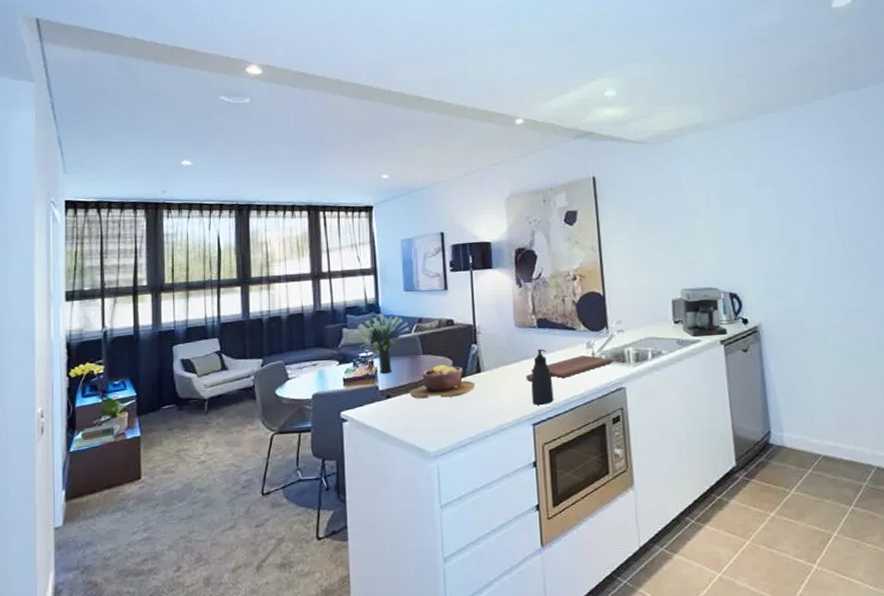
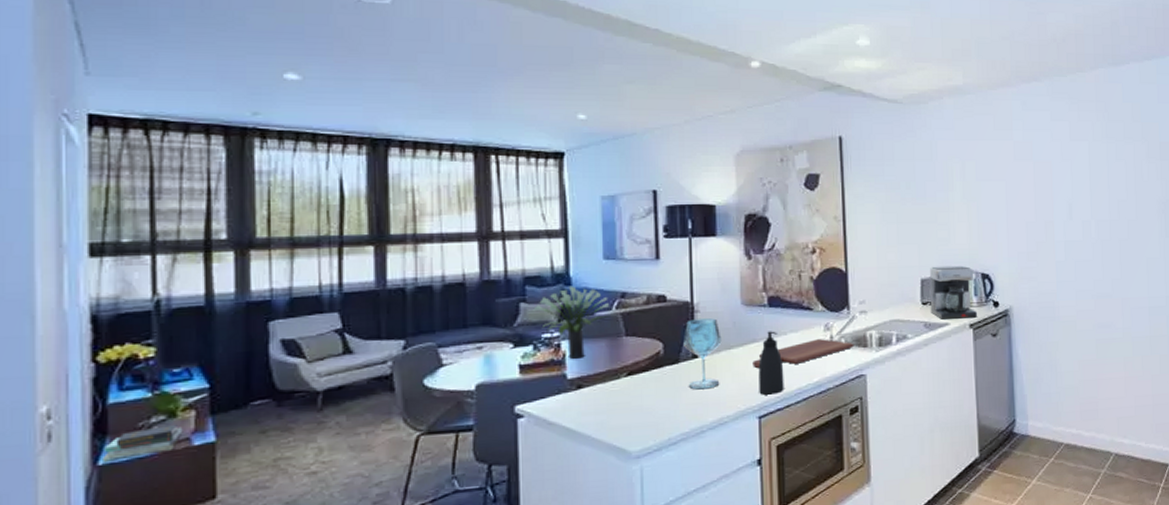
bowl: present [409,365,475,399] -> none [607,348,690,389]
wine glass: none [467,339,500,400] -> present [682,318,722,390]

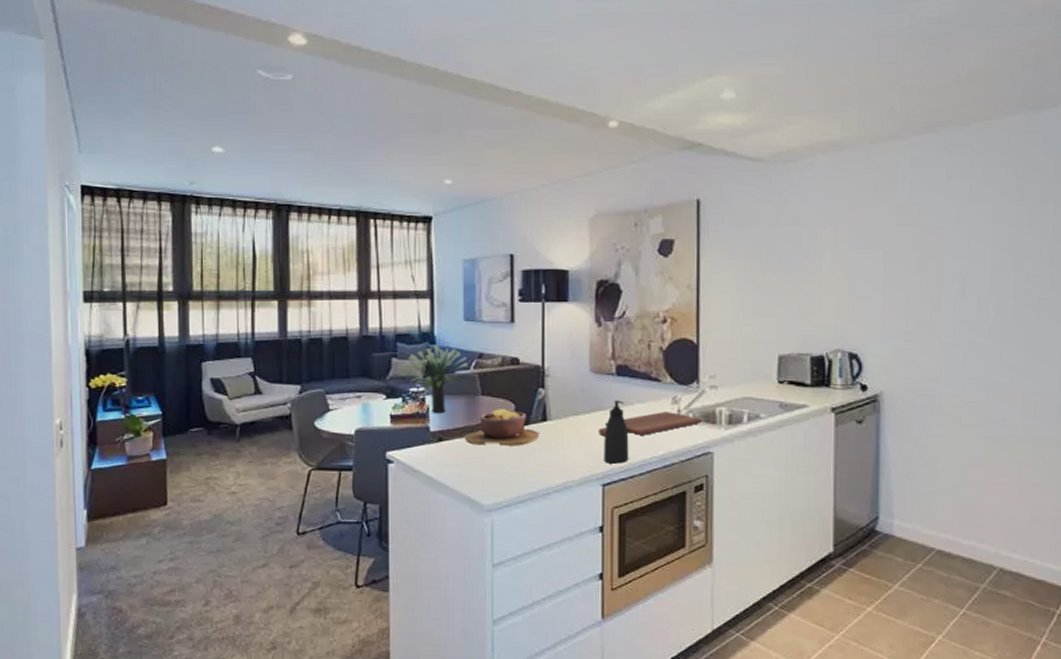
books: present [102,423,183,464] -> none [94,441,145,468]
bowl: none [607,348,690,389] -> present [464,409,539,446]
wine glass: present [682,318,722,390] -> none [533,383,570,452]
coffee maker: present [929,265,978,319] -> none [787,342,842,401]

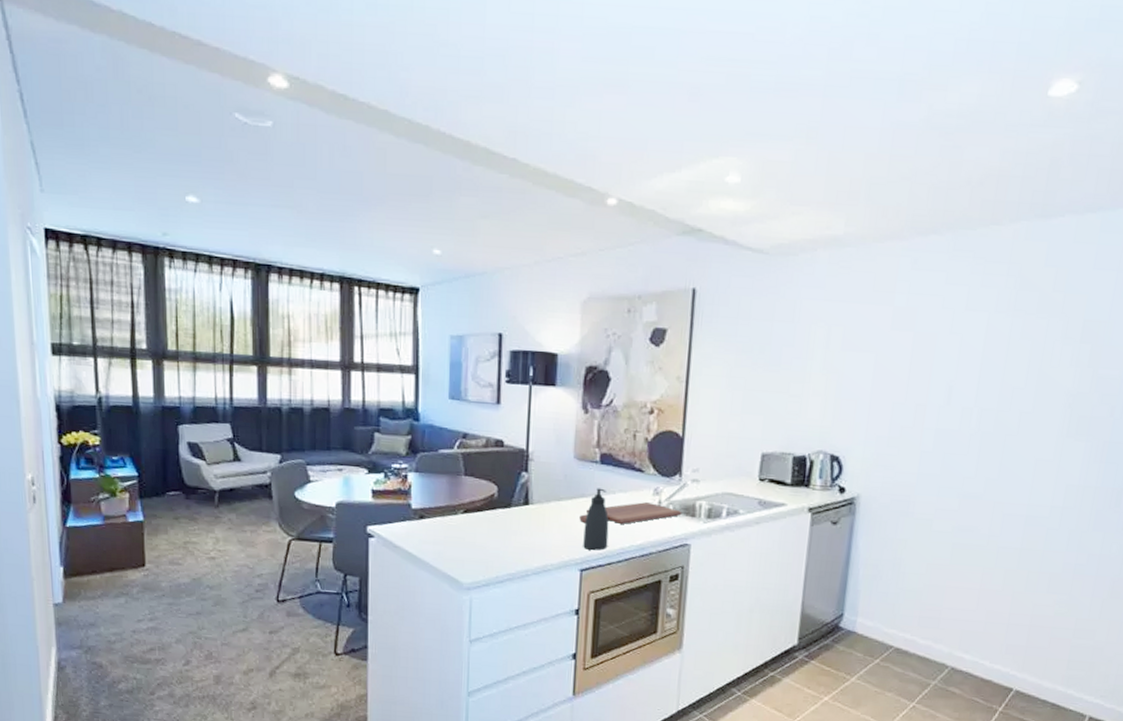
flower arrangement: present [403,344,469,414] -> none [385,421,452,492]
bowl: present [464,409,539,446] -> none [446,490,521,528]

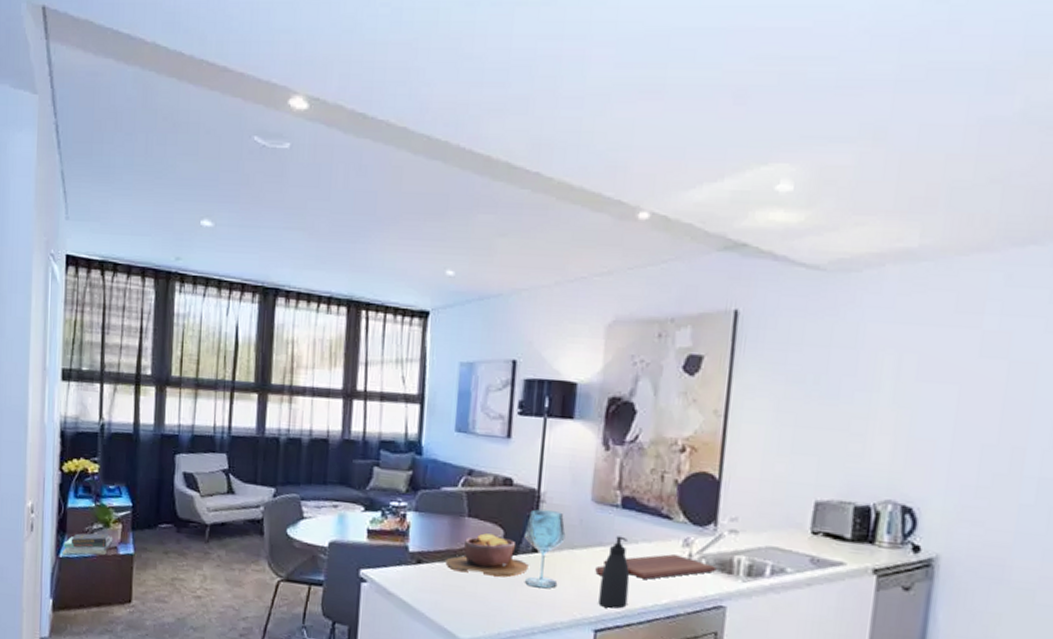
books: none [68,502,121,526] -> present [62,533,113,557]
bowl: none [446,490,521,528] -> present [445,533,528,578]
wine glass: none [515,467,552,536] -> present [524,509,566,589]

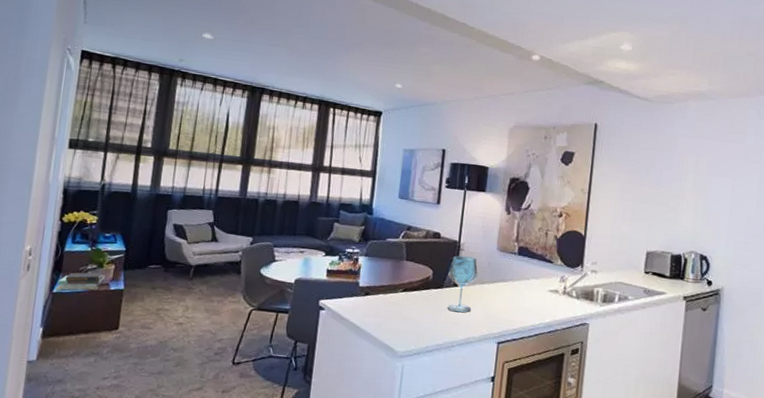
bowl: present [445,533,528,578] -> none [387,272,450,305]
cutting board: present [595,554,717,579] -> none [499,287,583,305]
soap dispenser: present [598,536,630,609] -> none [501,274,523,327]

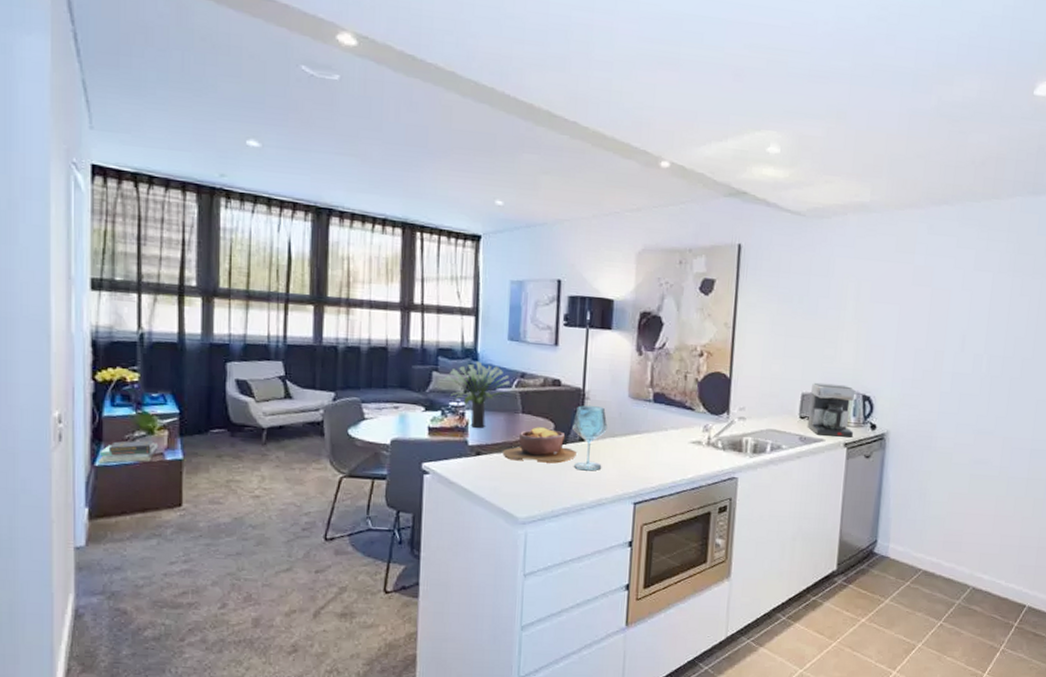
flower arrangement: none [342,215,398,273] -> present [443,361,511,429]
bowl: none [387,272,450,305] -> present [502,427,577,464]
coffee maker: none [651,242,694,292] -> present [807,382,856,438]

